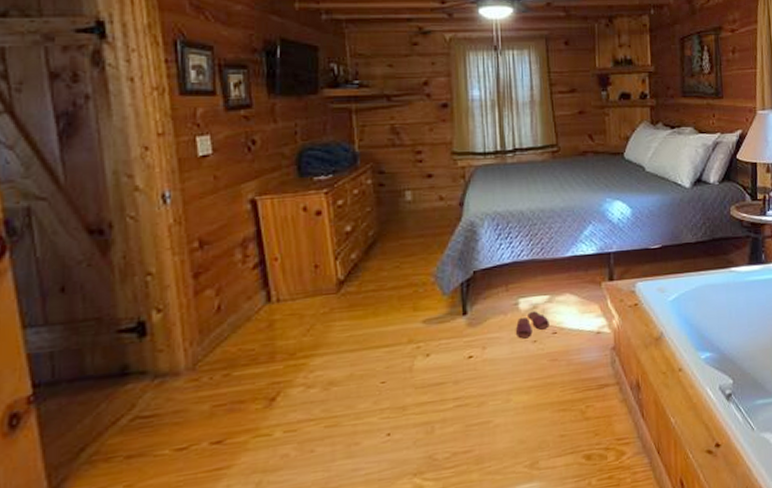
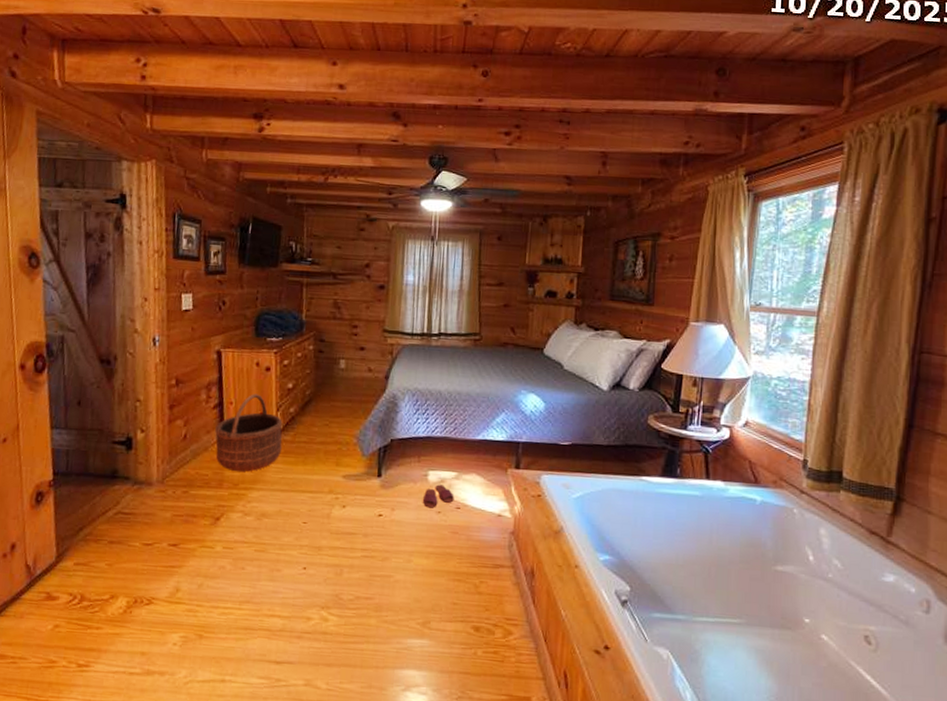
basket: none [258,243,346,339] -> present [215,393,283,472]

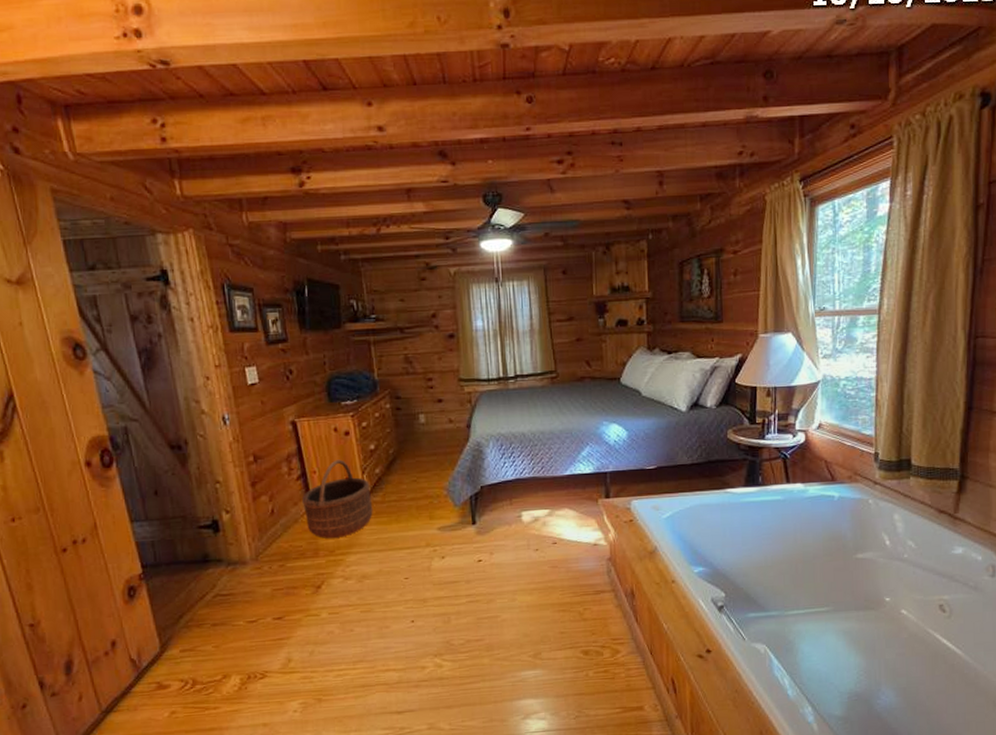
slippers: present [423,484,454,508] -> none [520,523,550,547]

